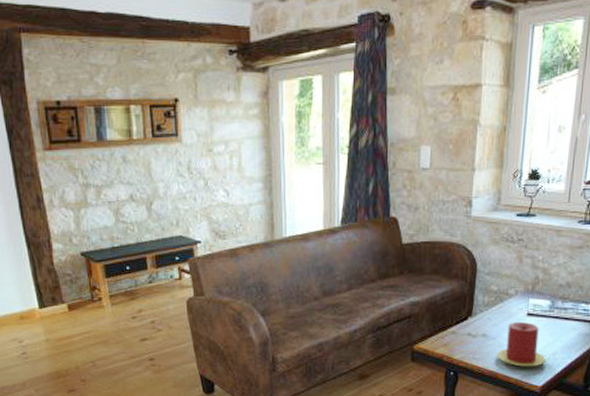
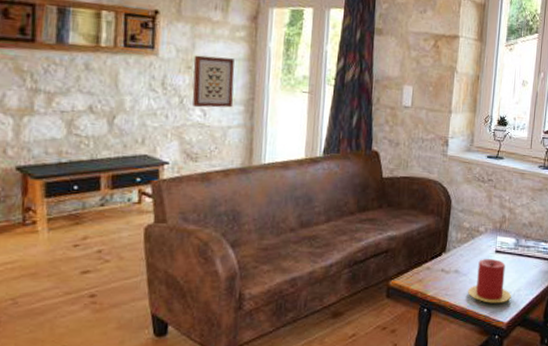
wall art: none [213,137,253,188] -> present [192,55,235,108]

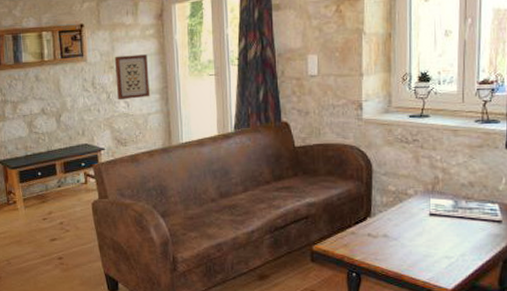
candle: present [467,259,511,303] -> none [400,223,454,269]

